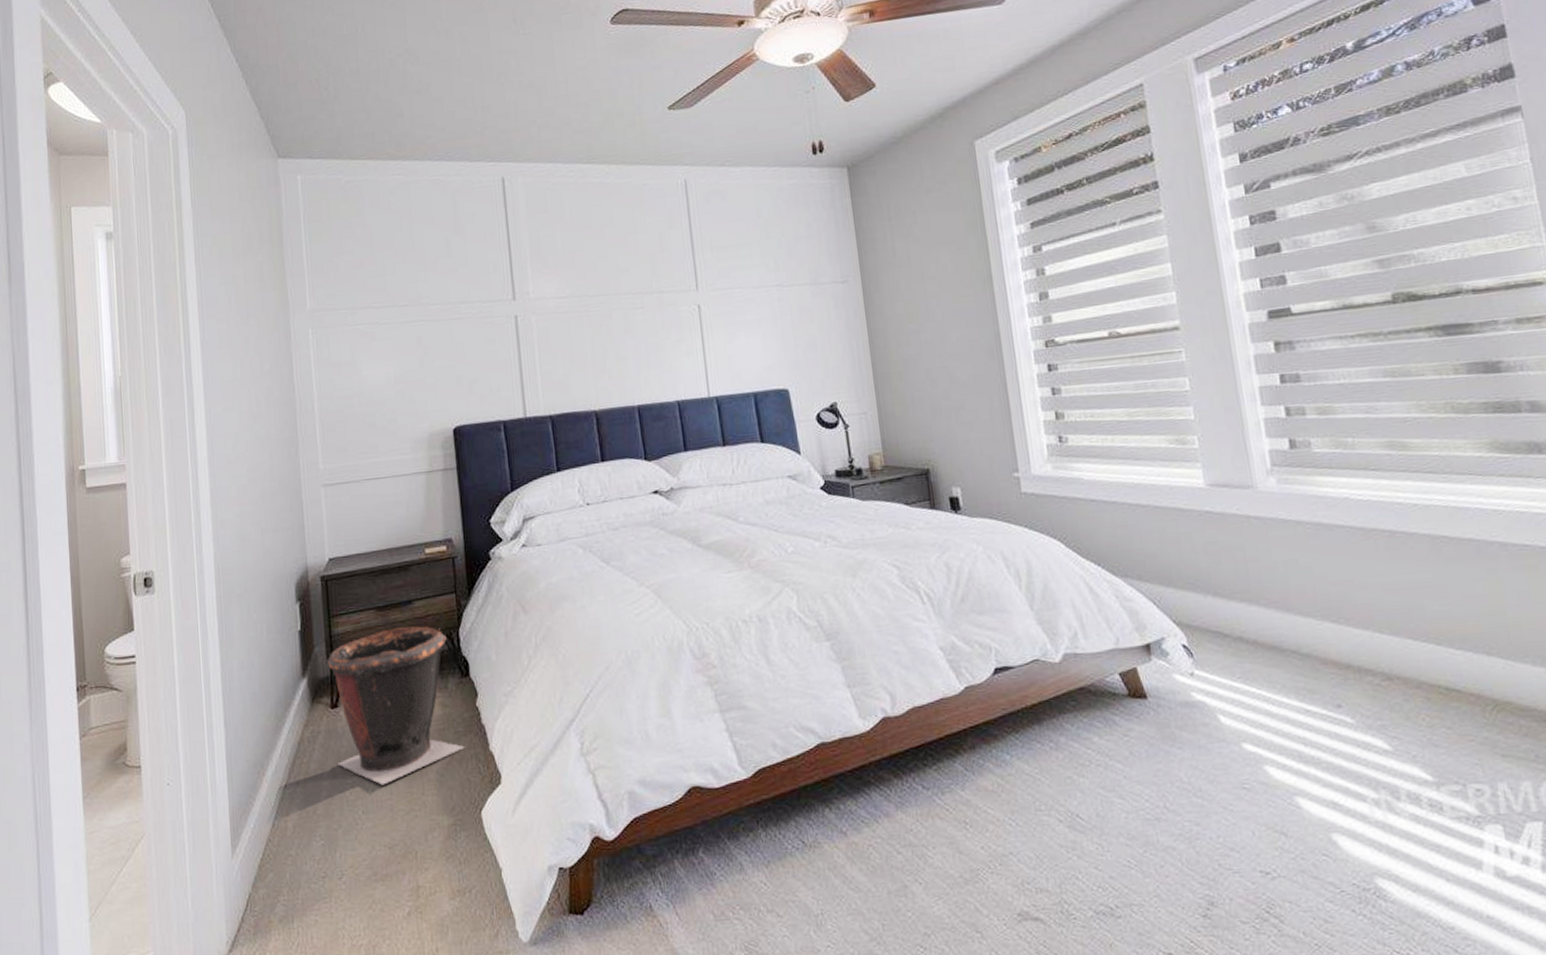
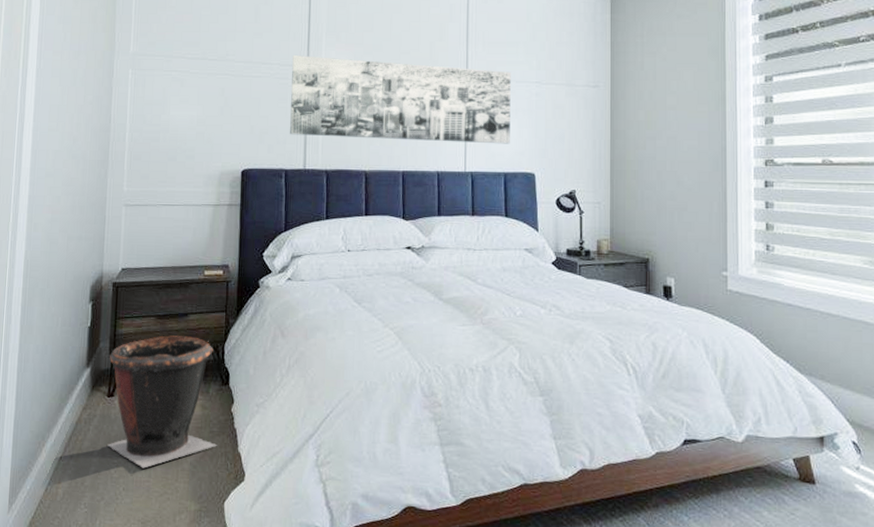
wall art: none [495,277,756,381] -> present [290,56,511,144]

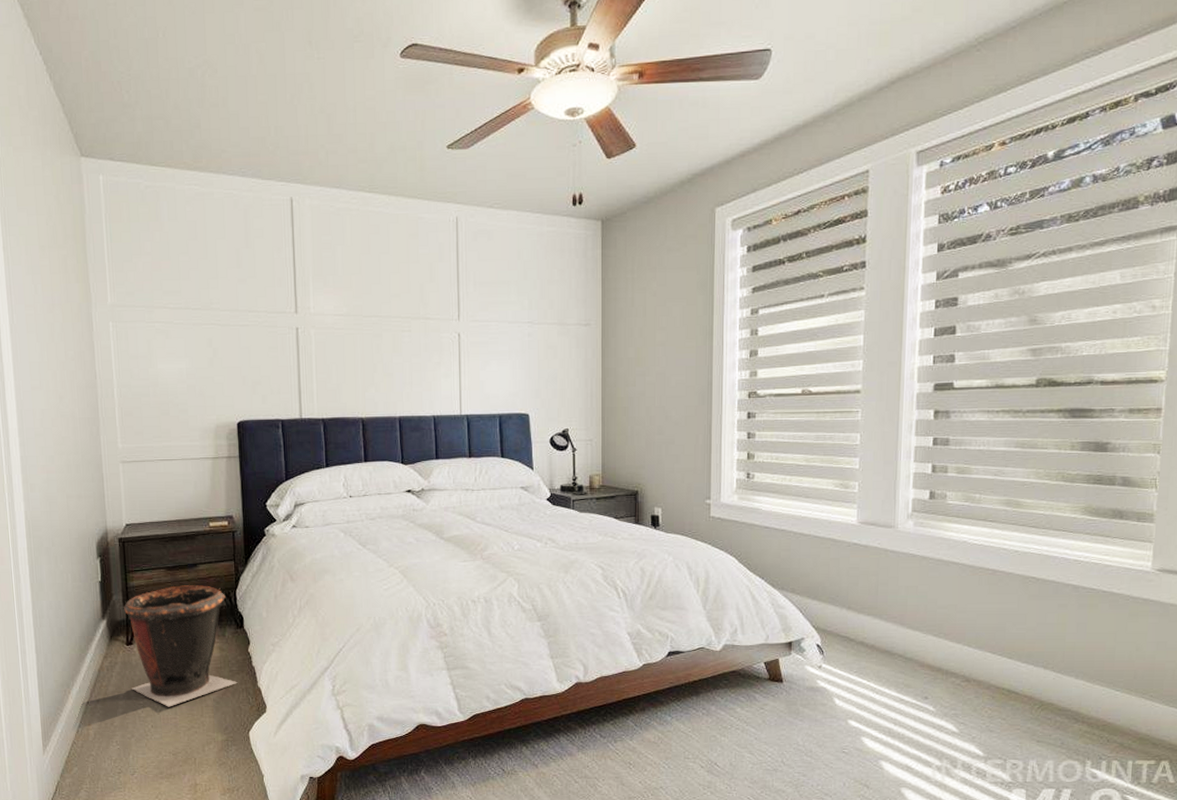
wall art: present [290,56,511,144] -> none [280,302,504,386]

